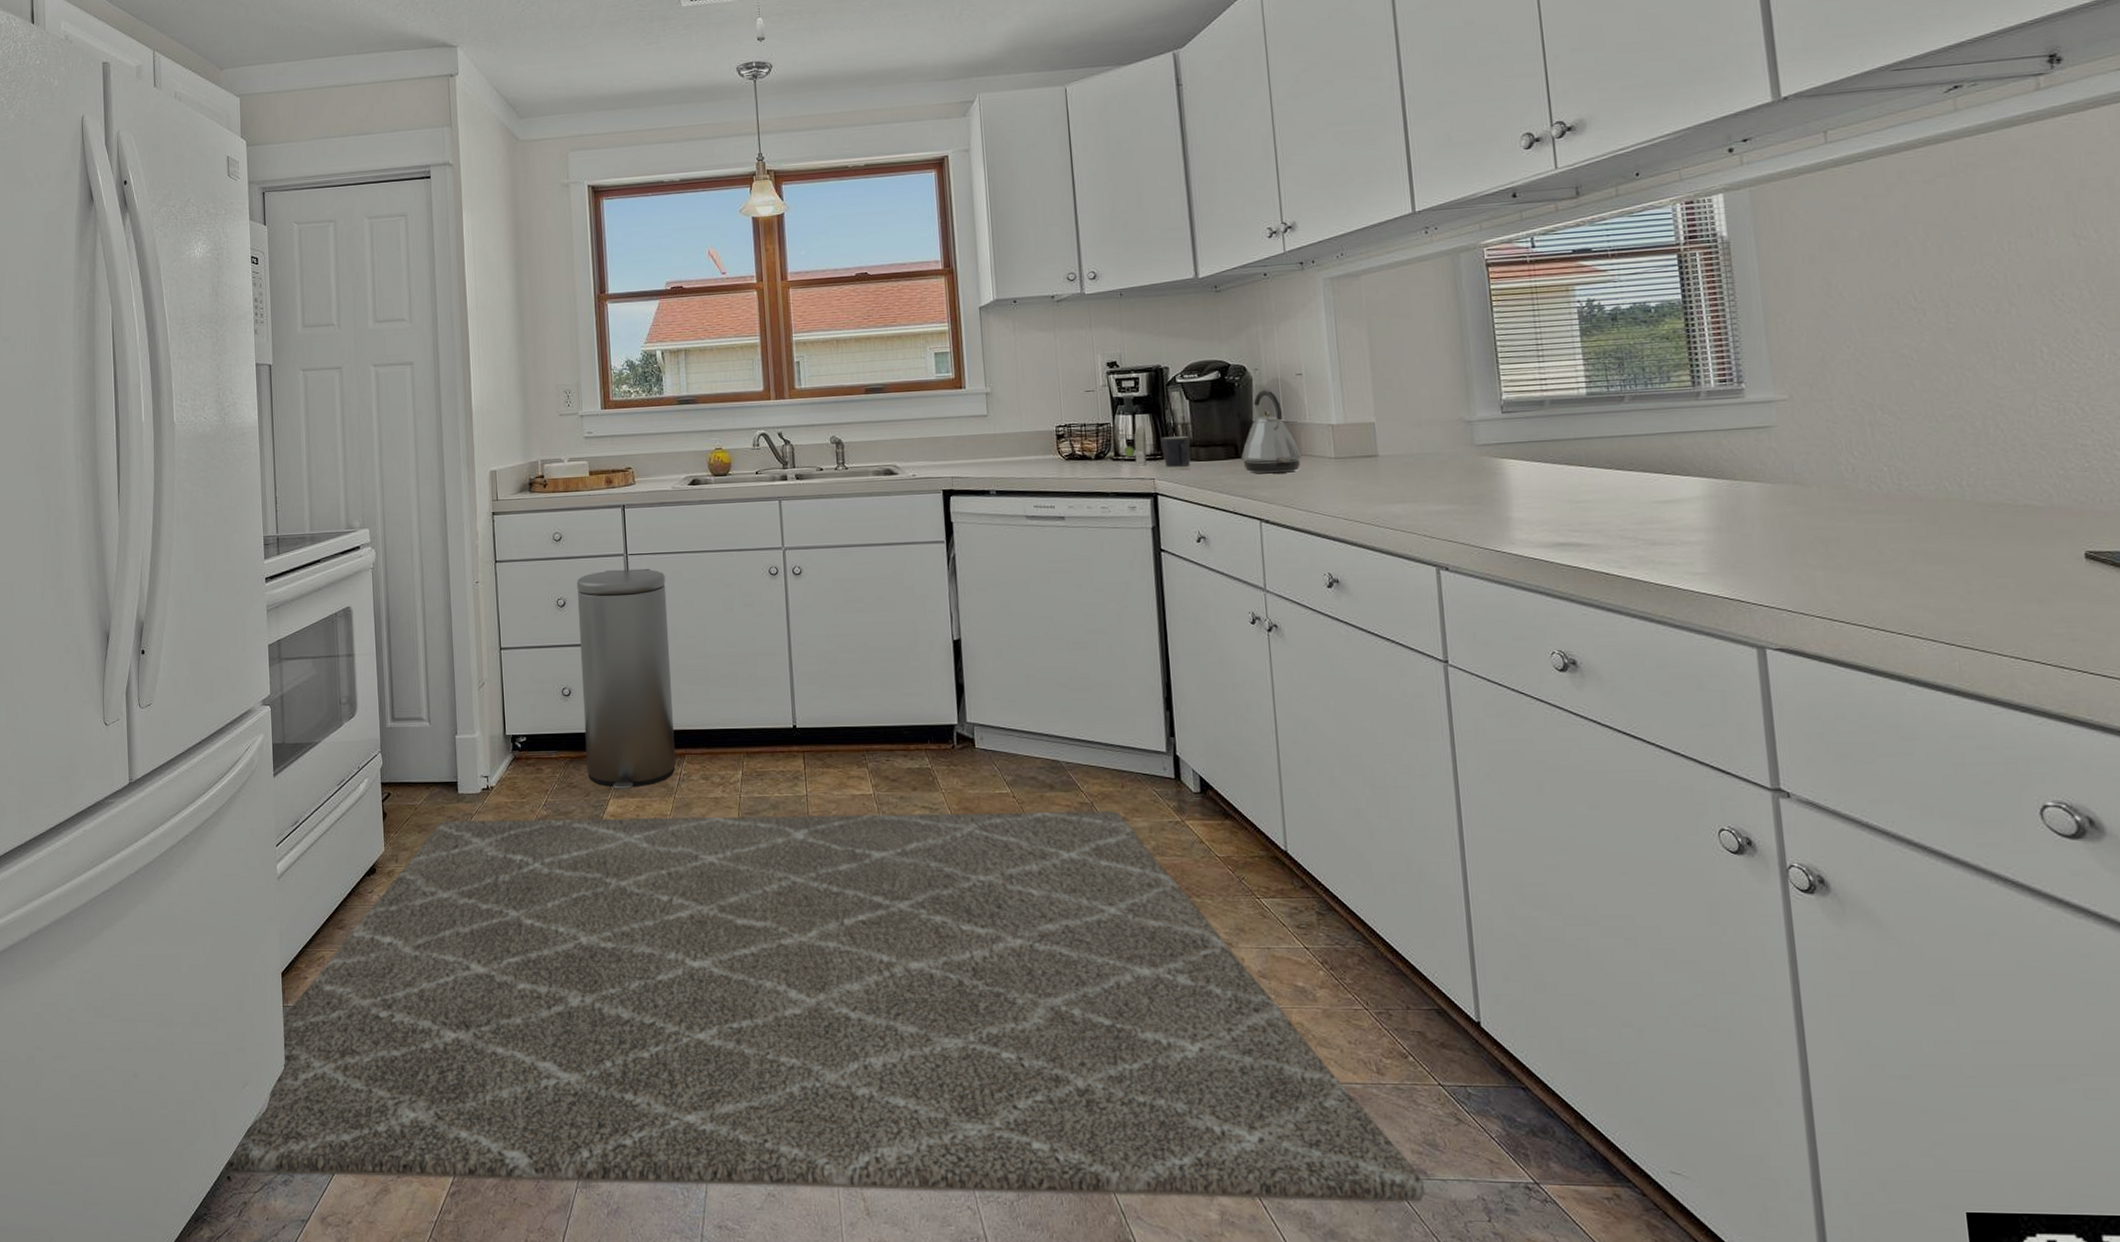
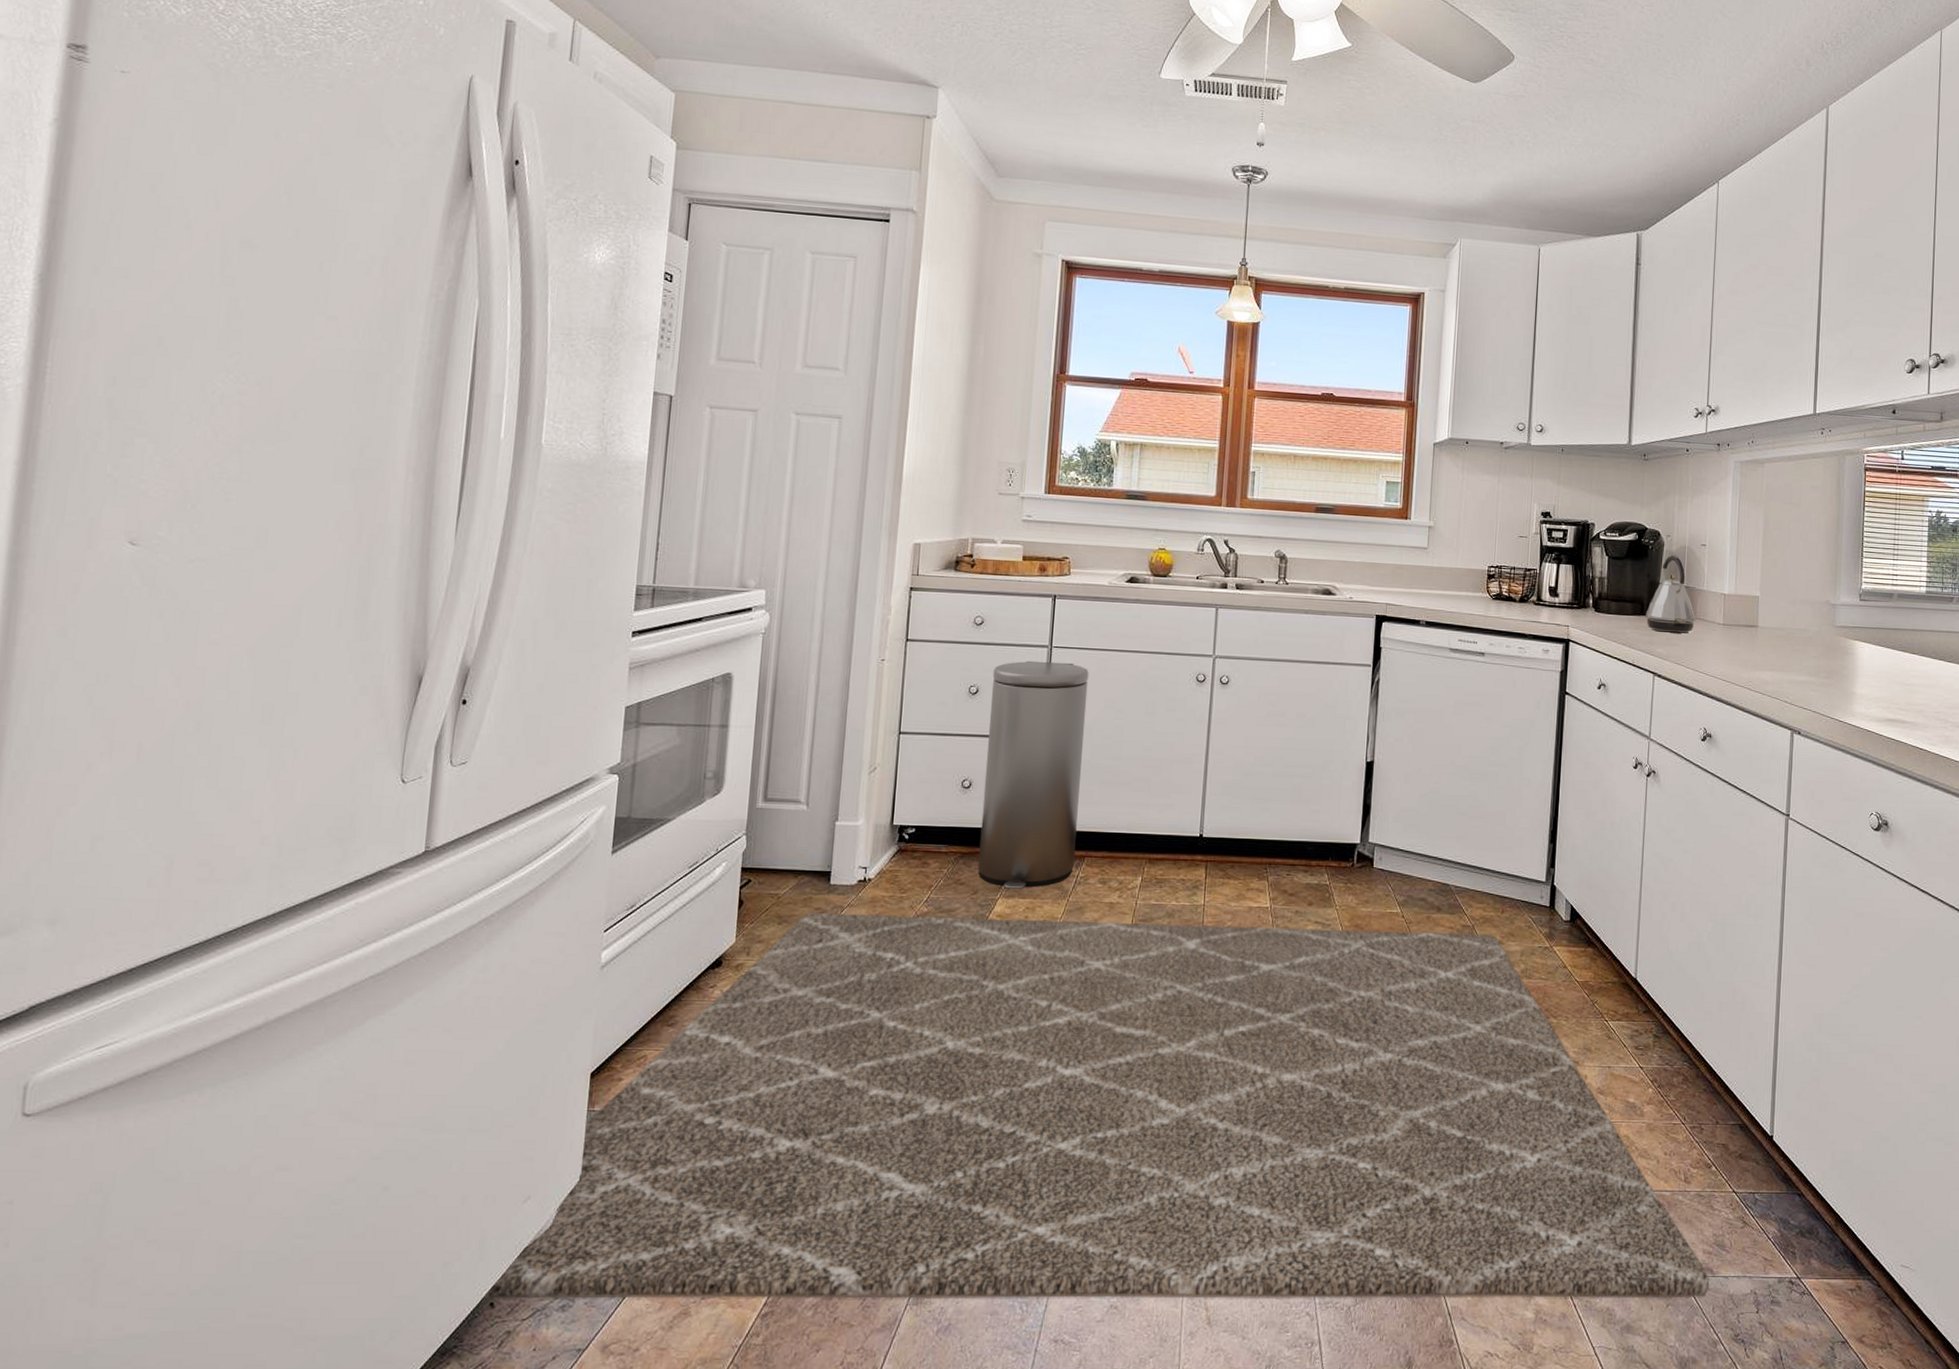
soap dispenser: present [1116,396,1147,467] -> none [1541,545,1568,614]
mug: present [1160,435,1191,470] -> none [1578,587,1605,620]

